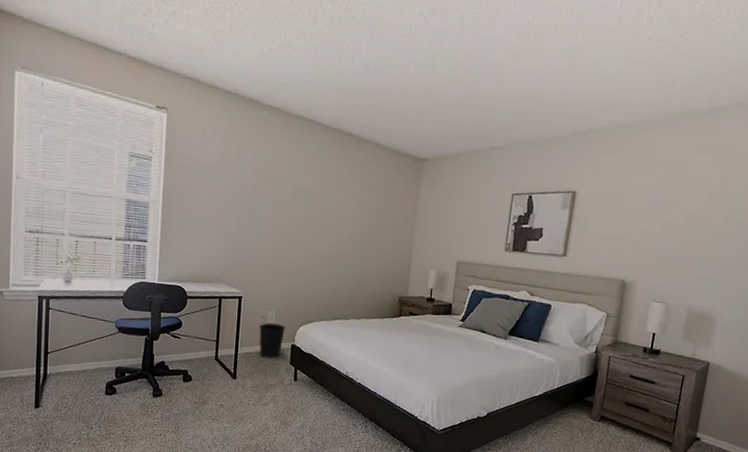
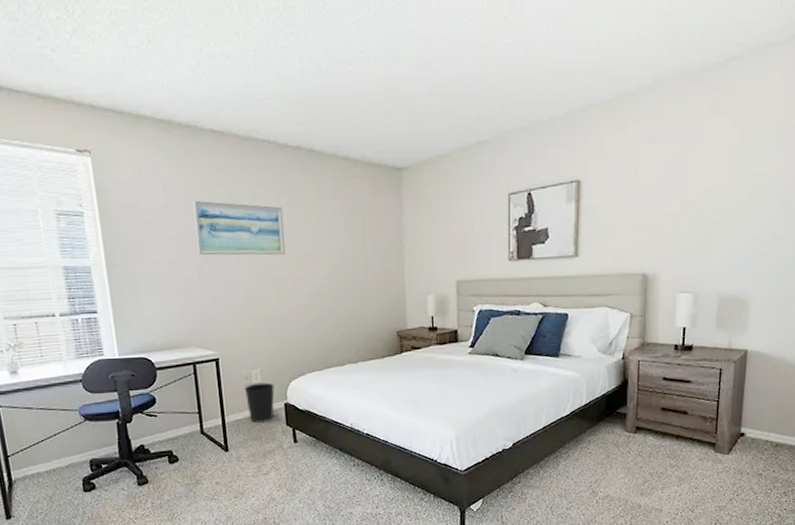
wall art: none [241,161,318,217] -> present [193,200,285,256]

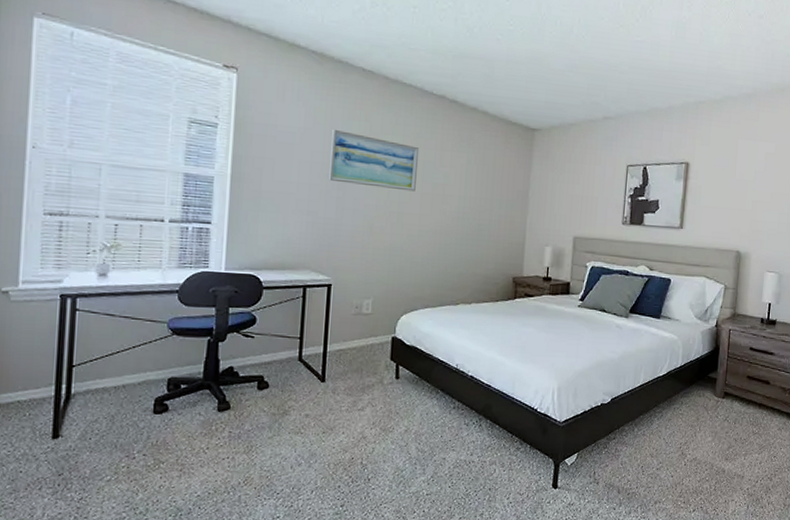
wastebasket: present [244,382,275,423] -> none [352,313,384,355]

